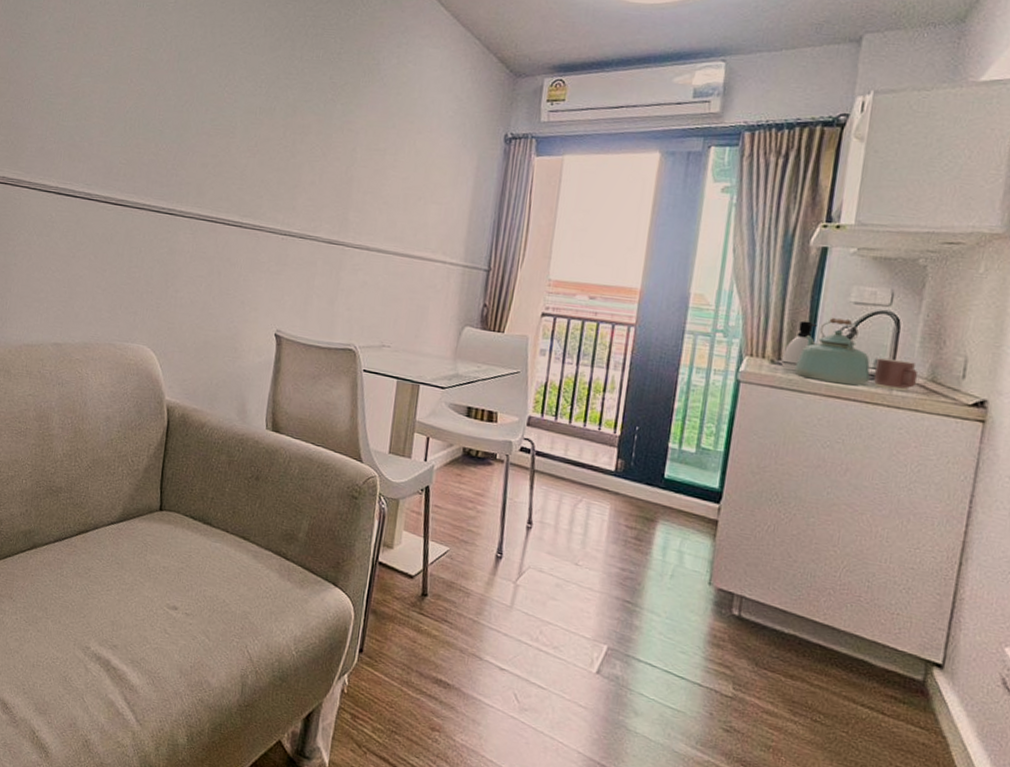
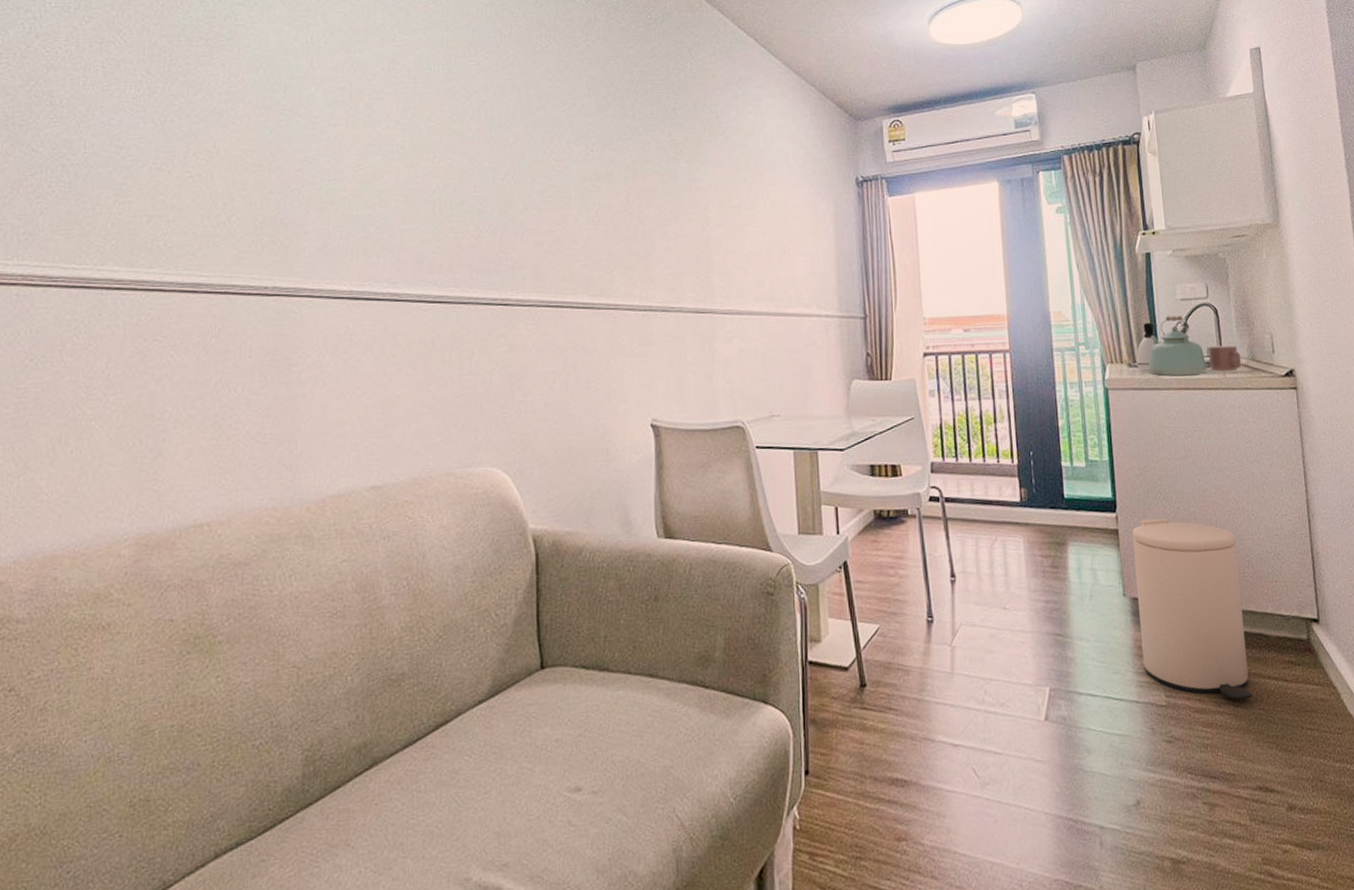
pedal bin: none [715,517,860,719] -> present [1131,518,1252,700]

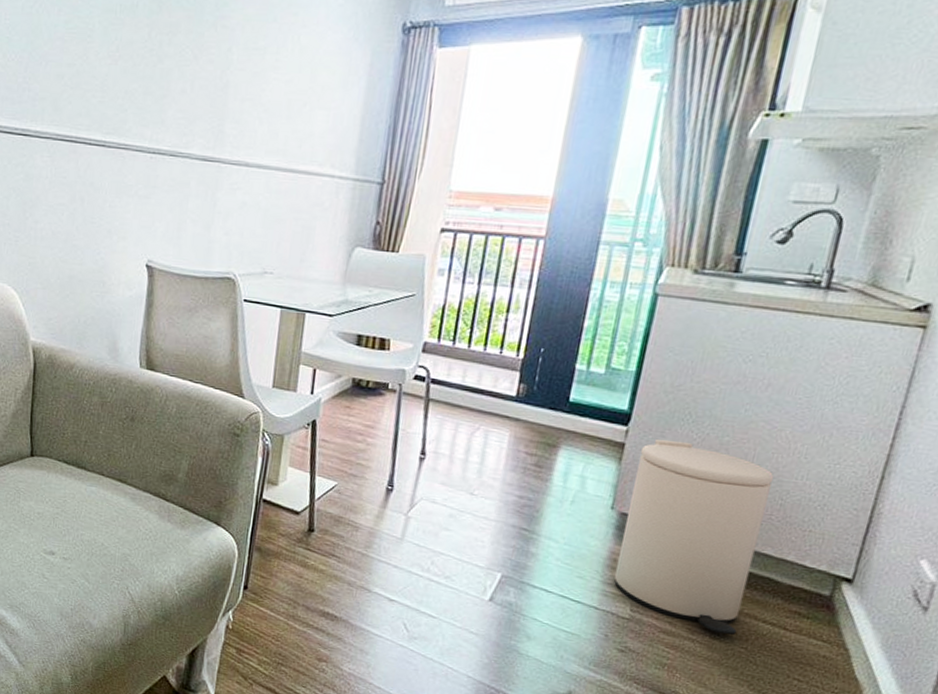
soap dispenser: present [1136,322,1160,371] -> none [705,224,749,281]
kettle: present [1148,316,1207,377] -> none [719,220,805,295]
mug: present [1207,345,1242,373] -> none [805,261,858,297]

